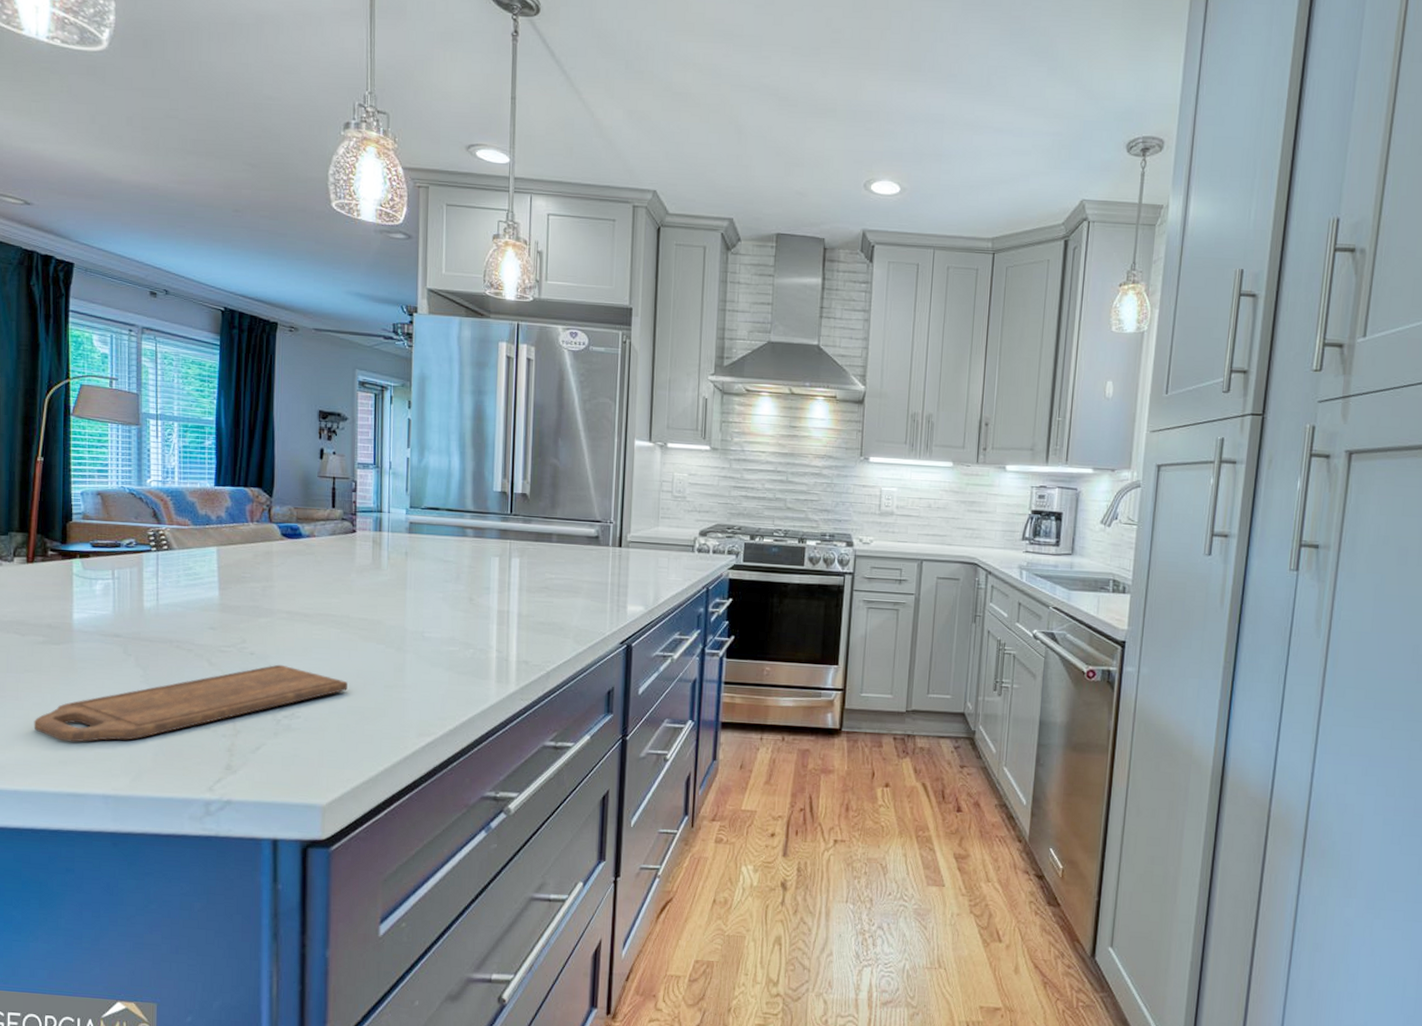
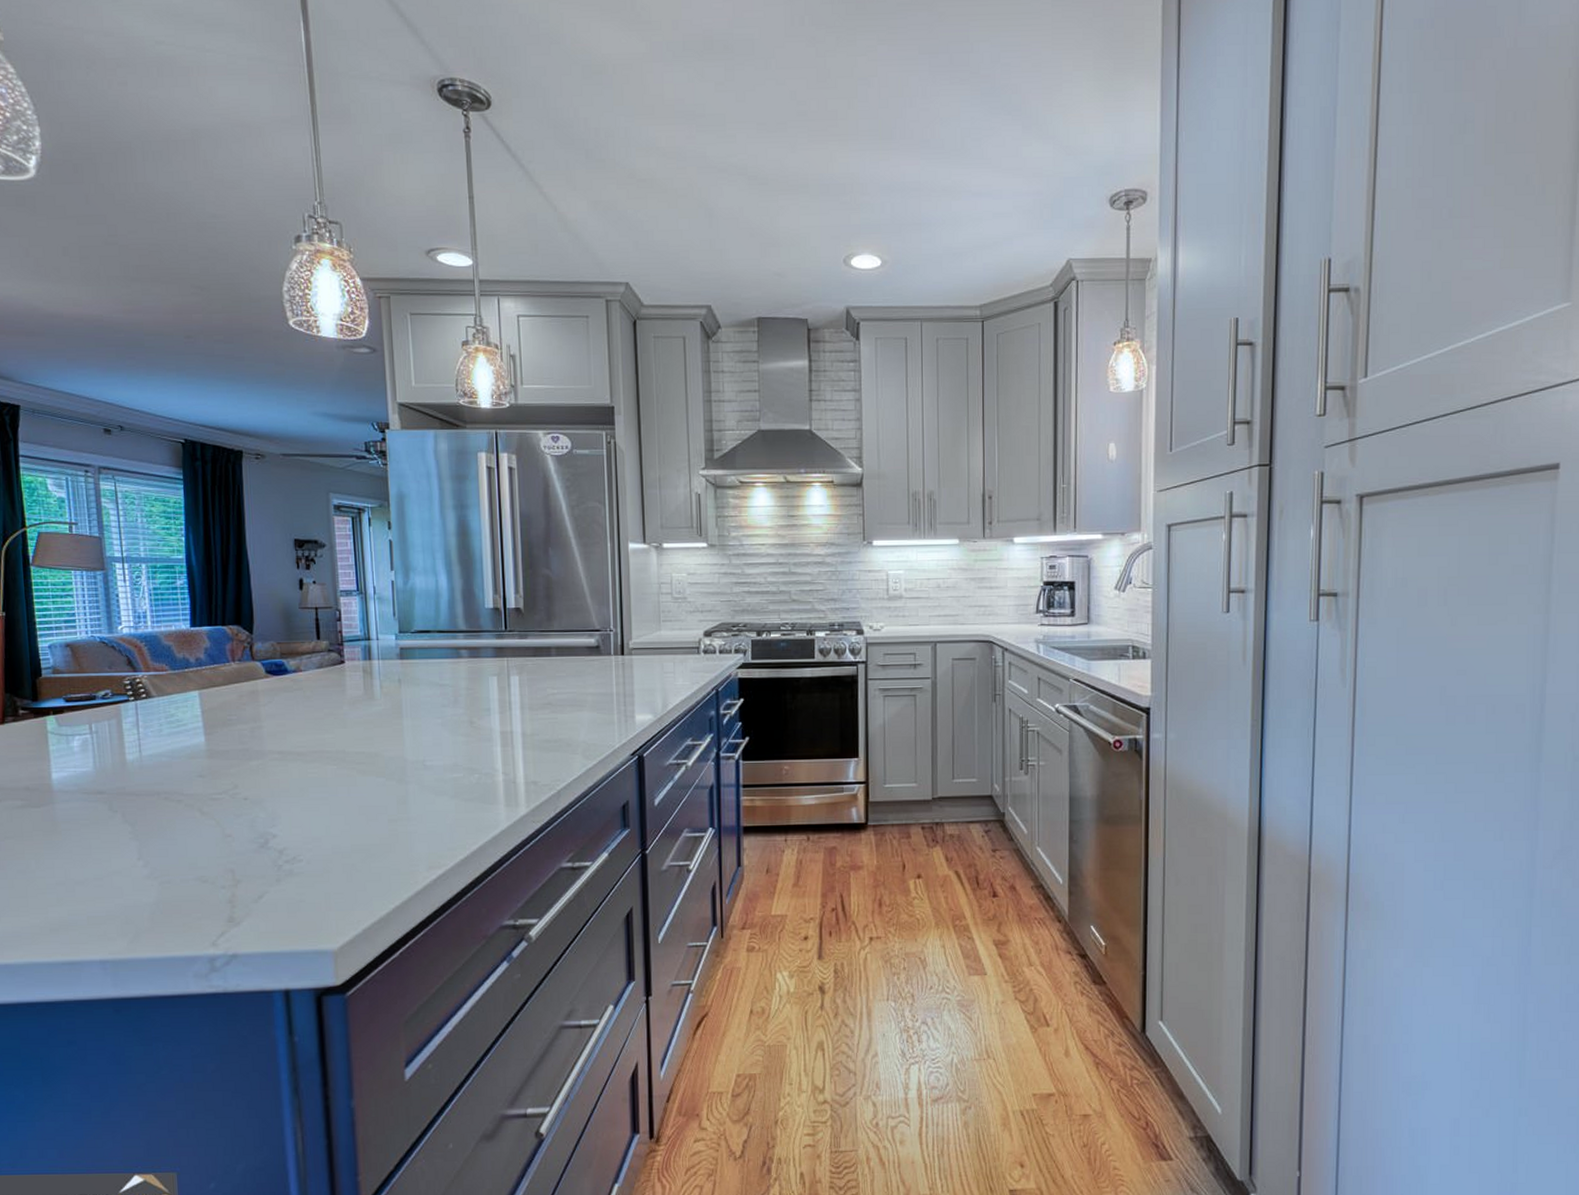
cutting board: present [33,664,348,742] -> none [19,807,350,908]

